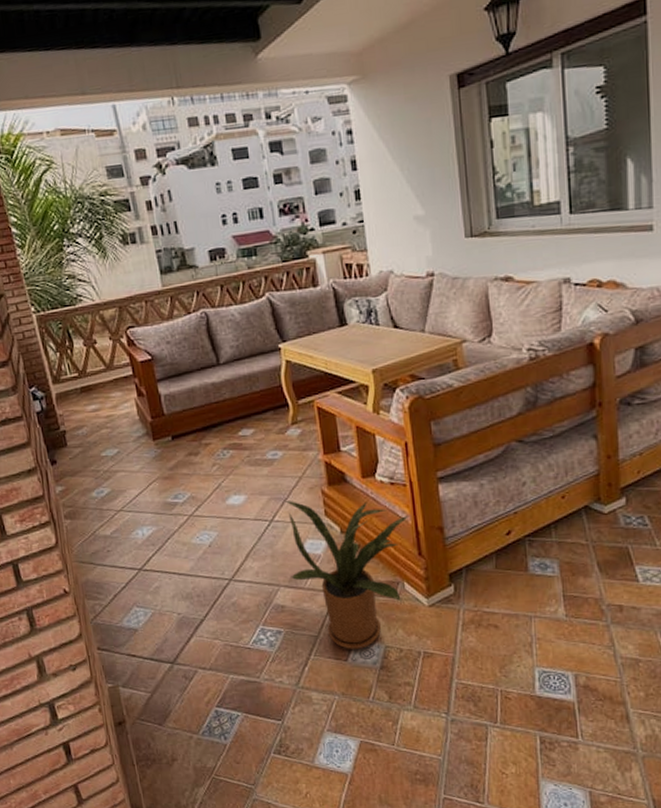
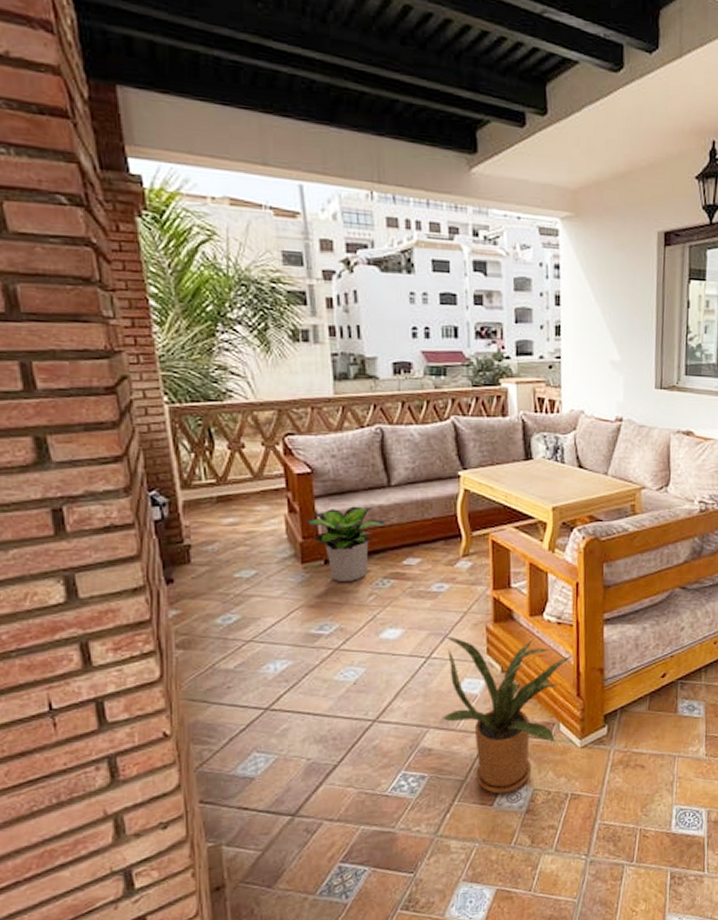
potted plant: none [151,385,221,456] -> present [305,506,387,583]

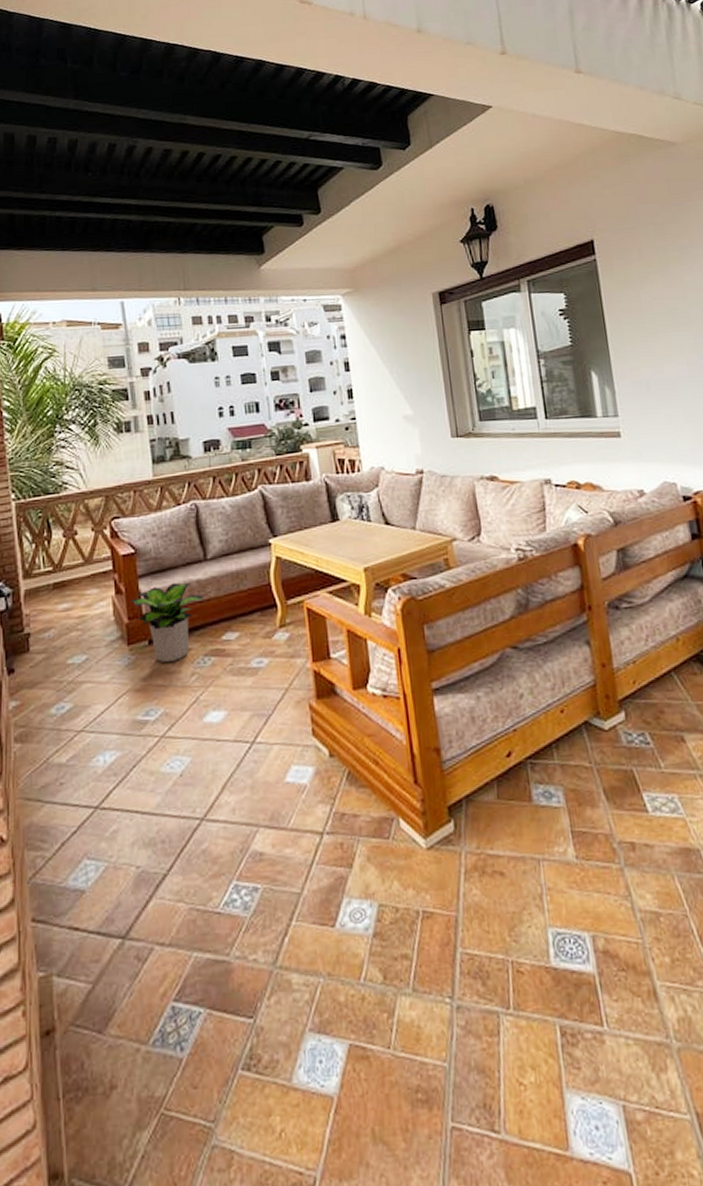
house plant: present [442,636,573,794] -> none [269,716,404,912]

